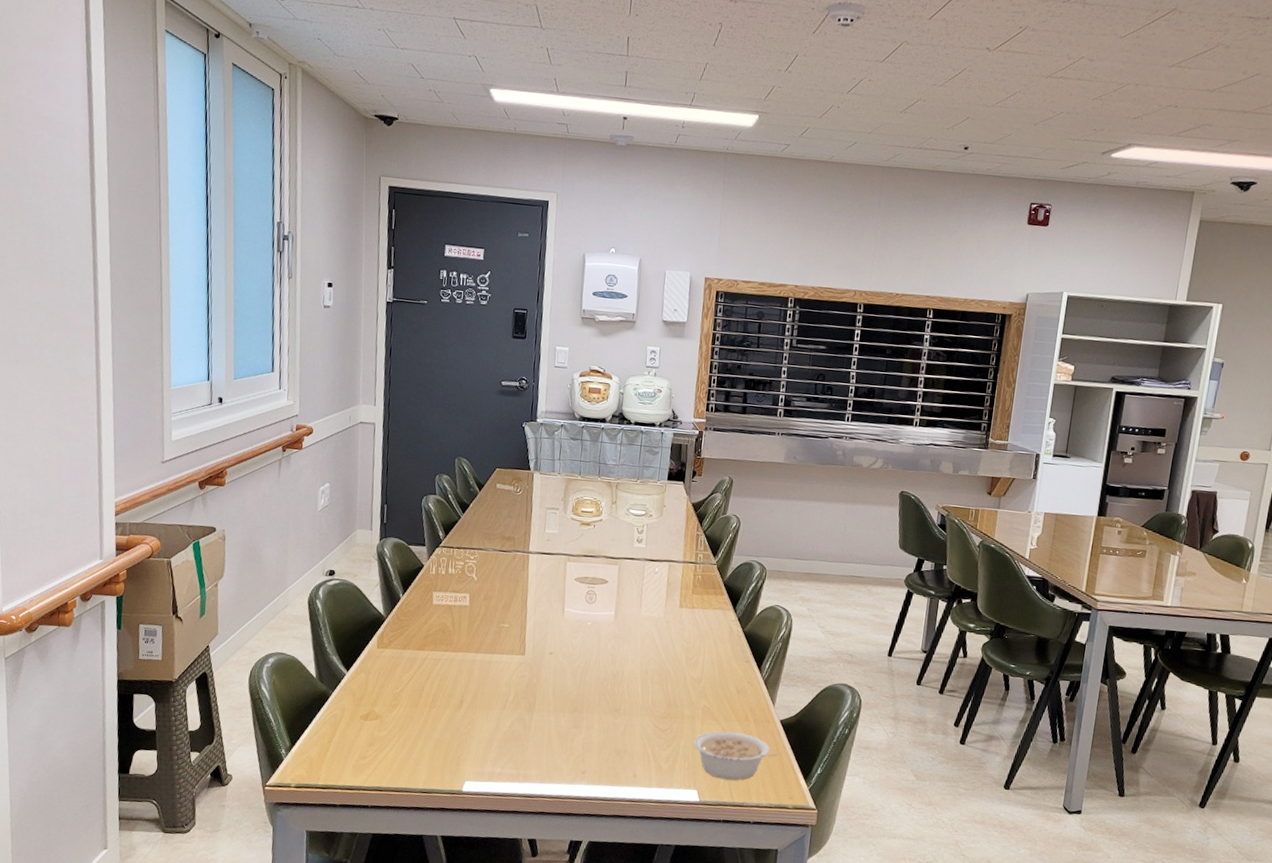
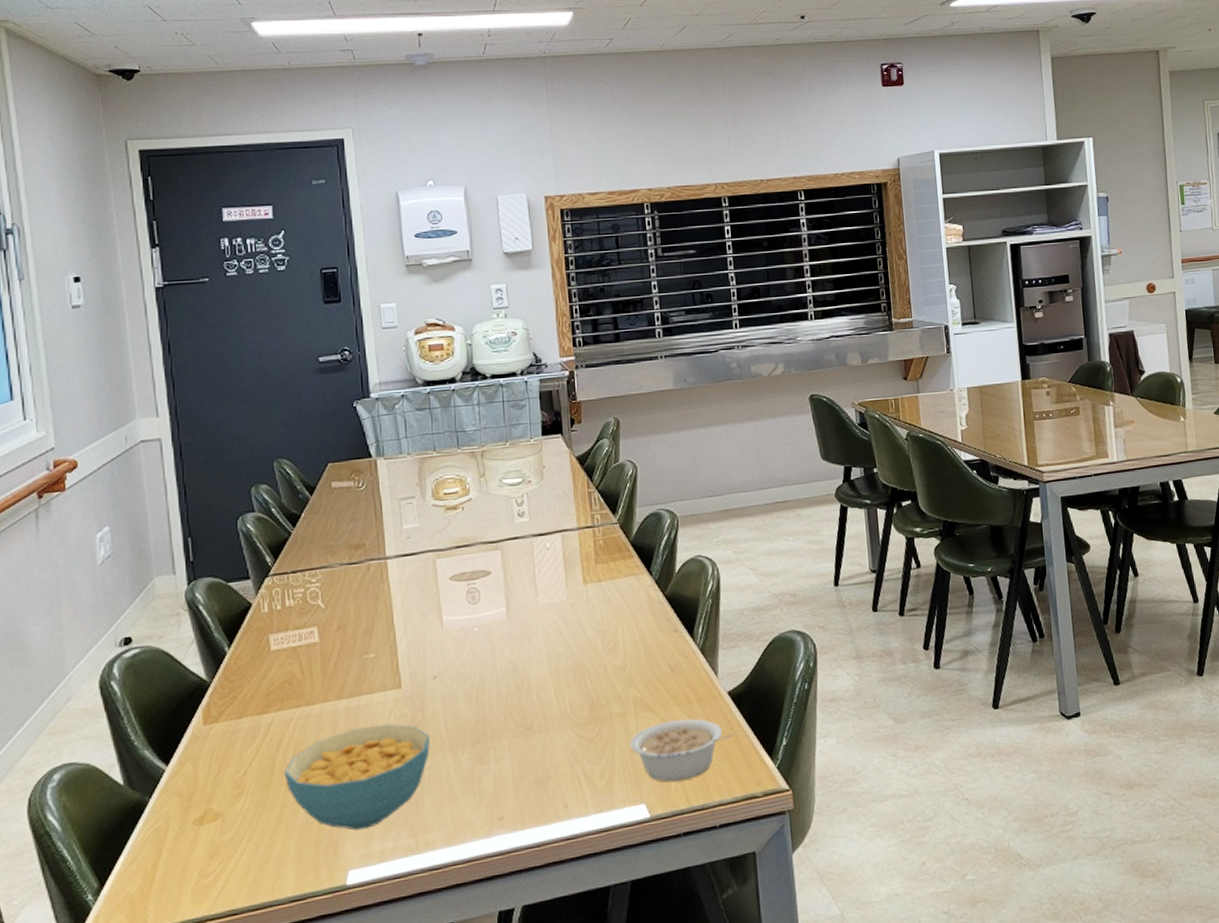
cereal bowl: none [429,677,540,754] -> present [283,723,430,831]

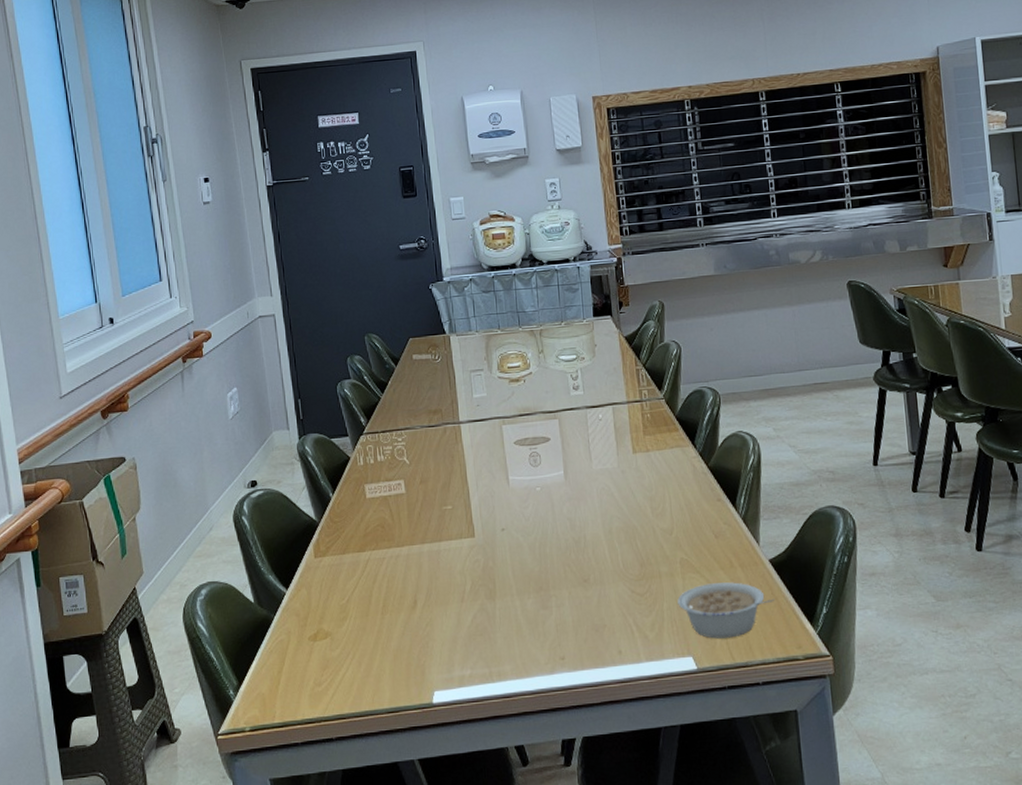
cereal bowl: present [283,723,430,831] -> none [379,567,500,657]

